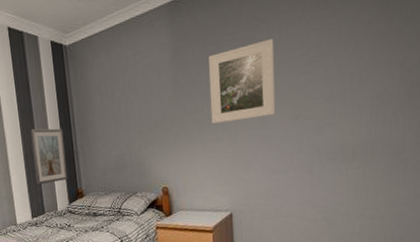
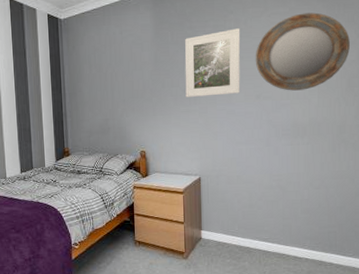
picture frame: present [30,128,68,184] -> none [24,90,56,142]
home mirror: none [292,12,409,108] -> present [255,12,350,91]

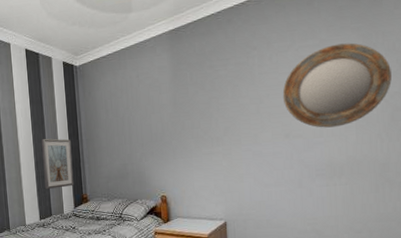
picture frame: none [24,90,56,142] -> present [41,138,74,189]
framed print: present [184,28,241,97] -> none [205,64,268,139]

